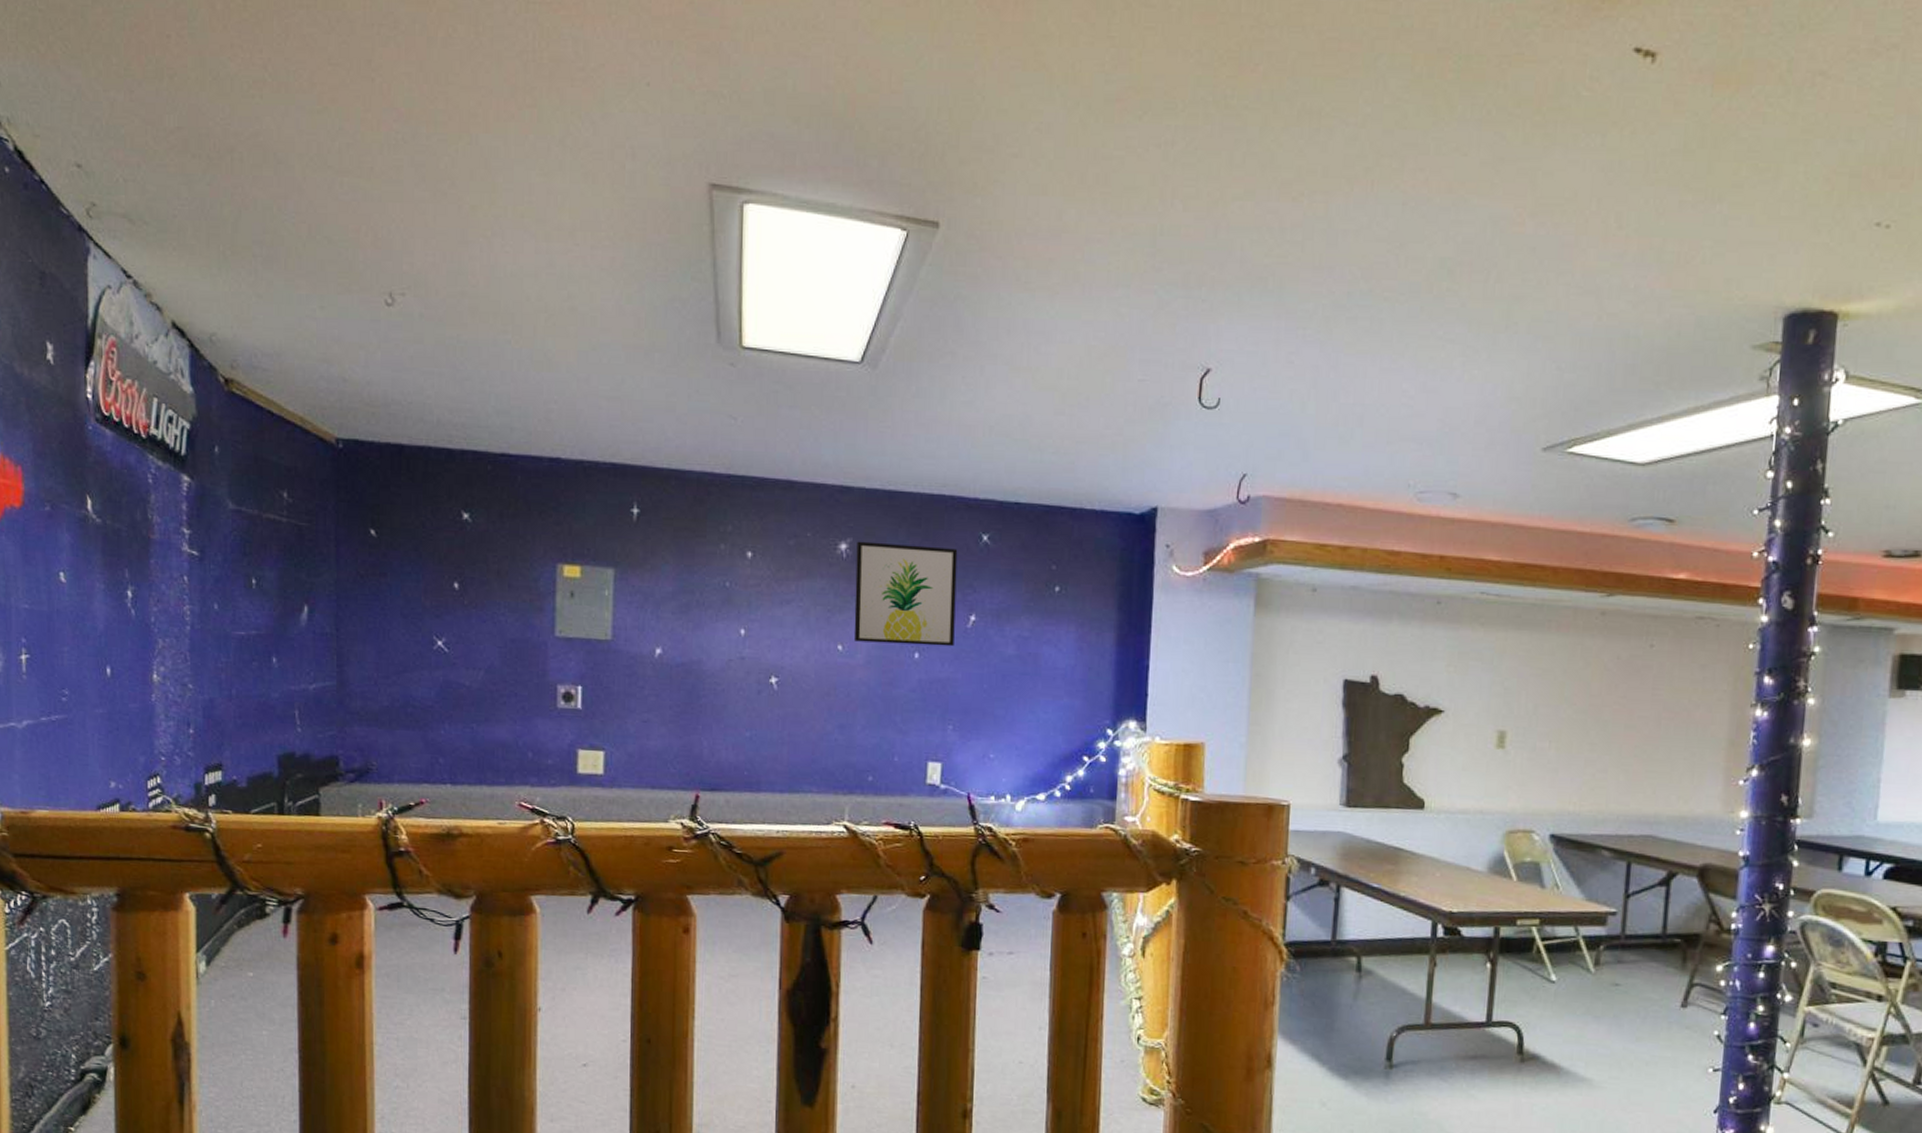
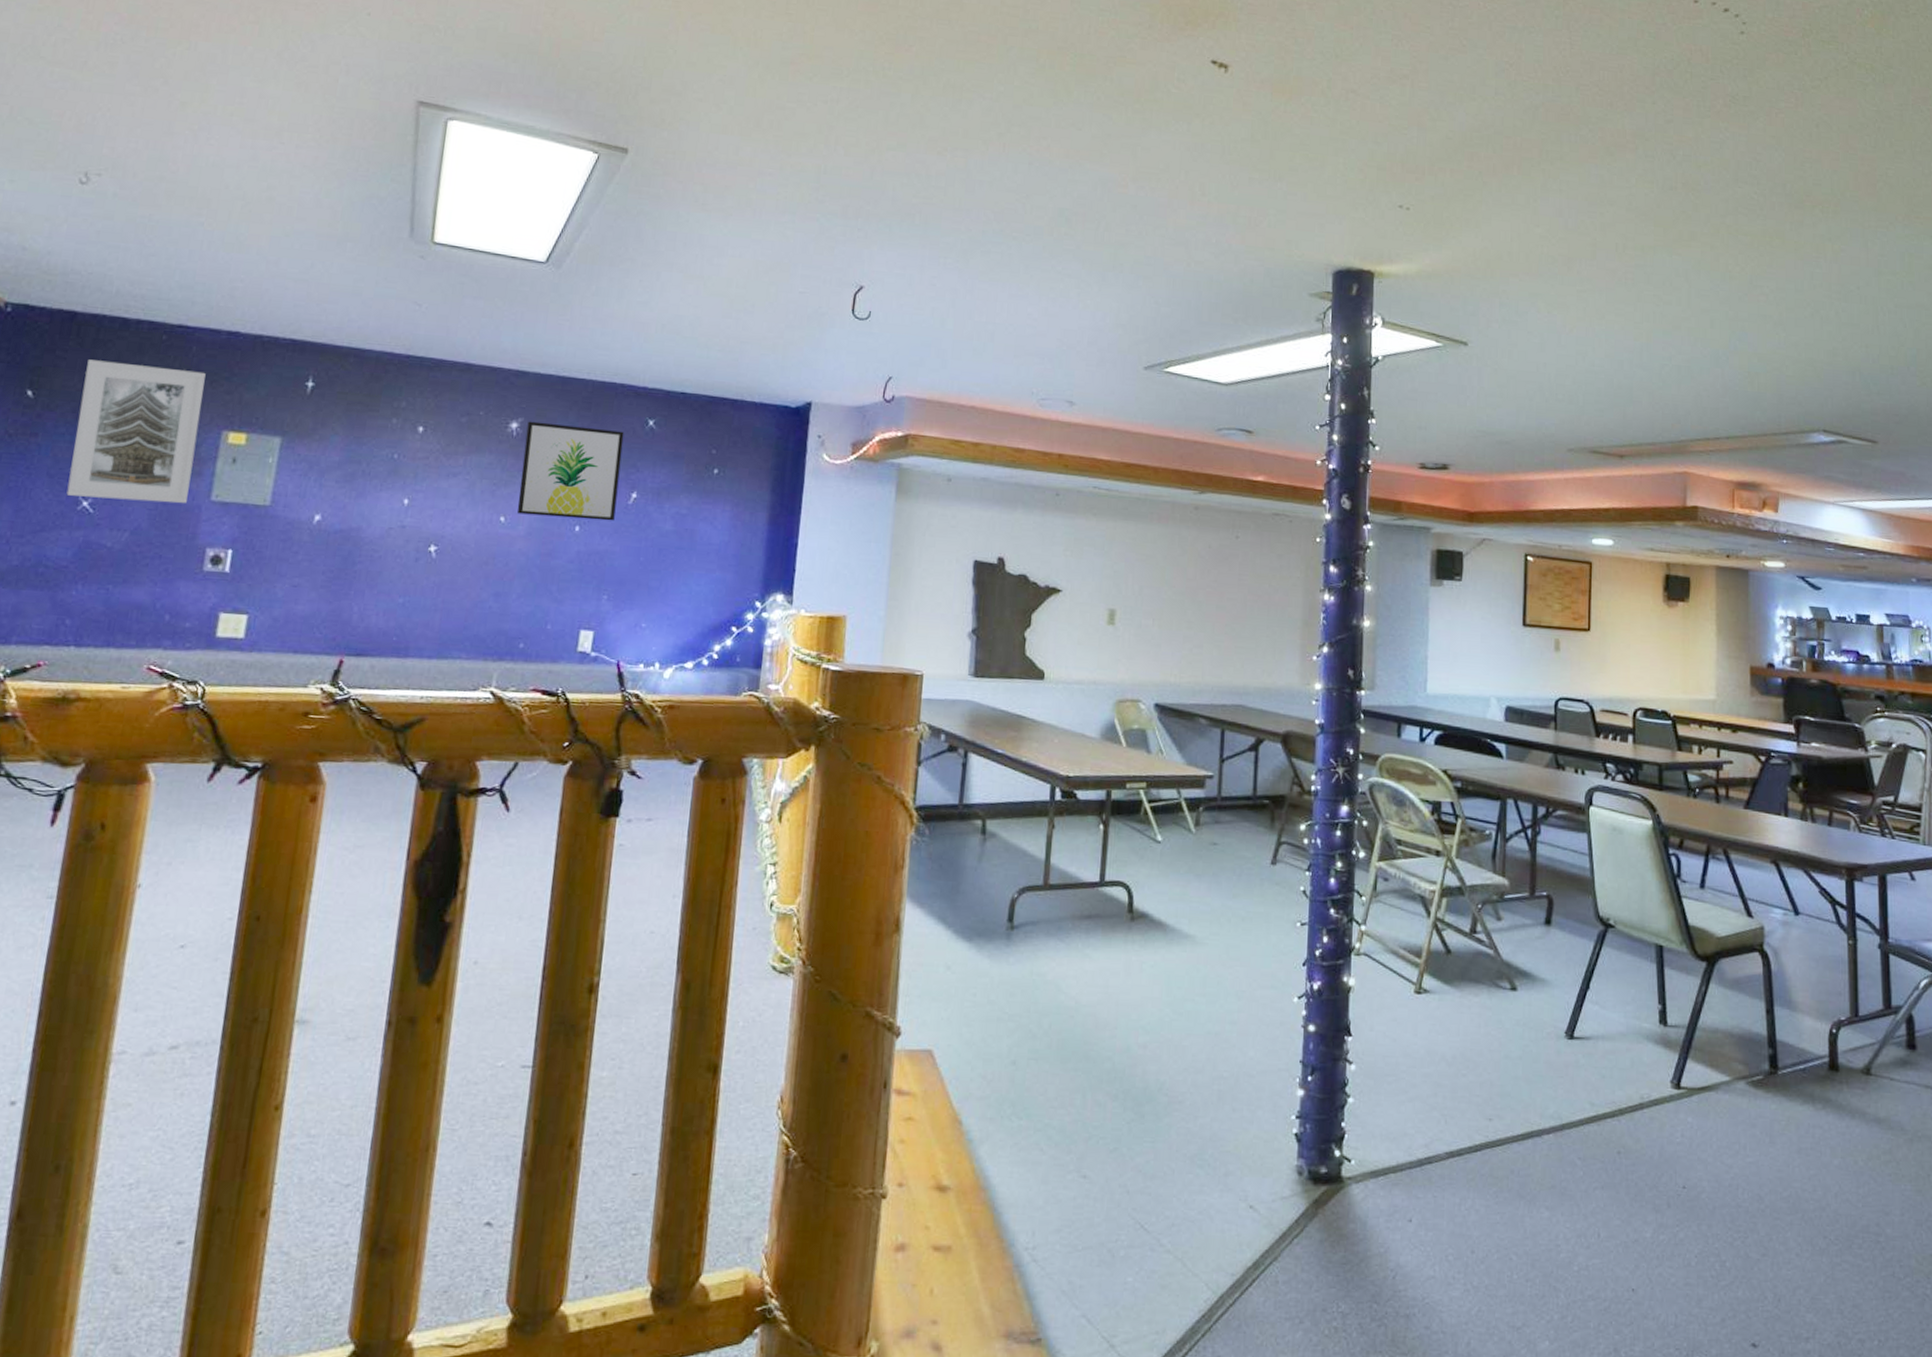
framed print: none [421,495,534,641] -> present [66,359,206,504]

